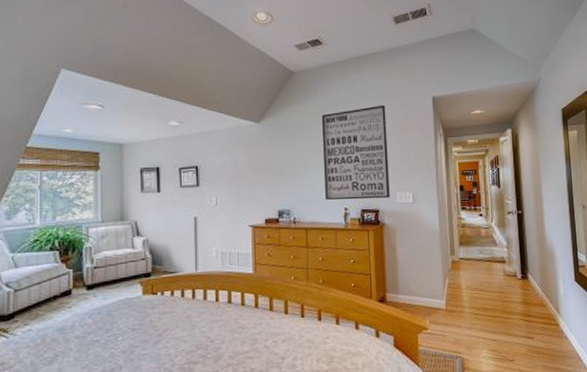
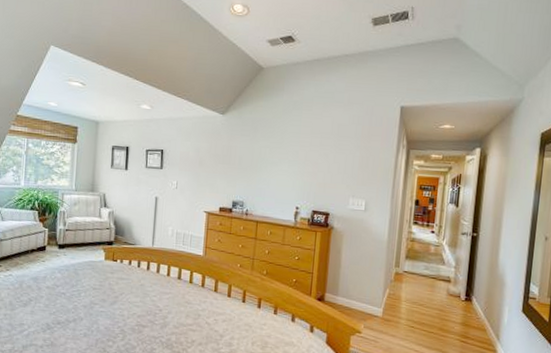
wall art: present [321,105,390,200] -> none [279,109,351,203]

